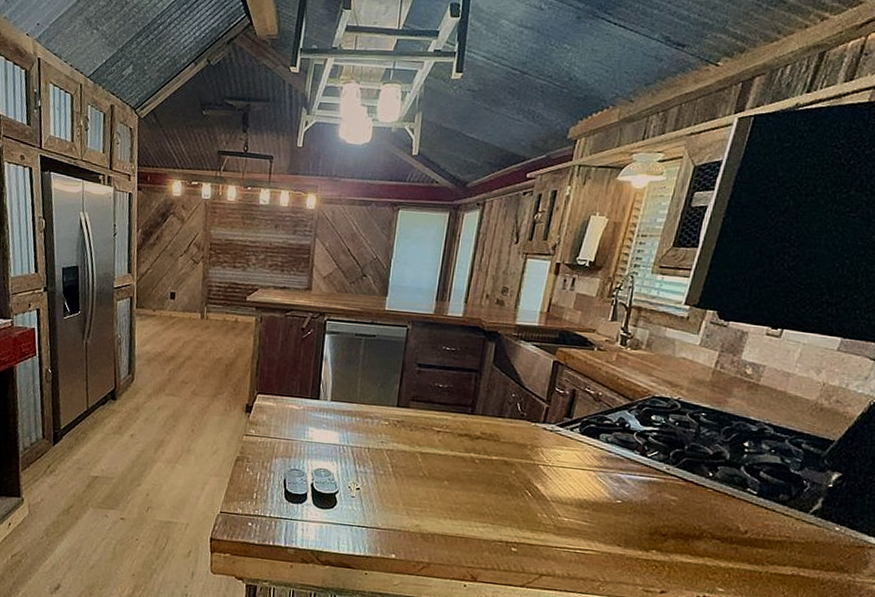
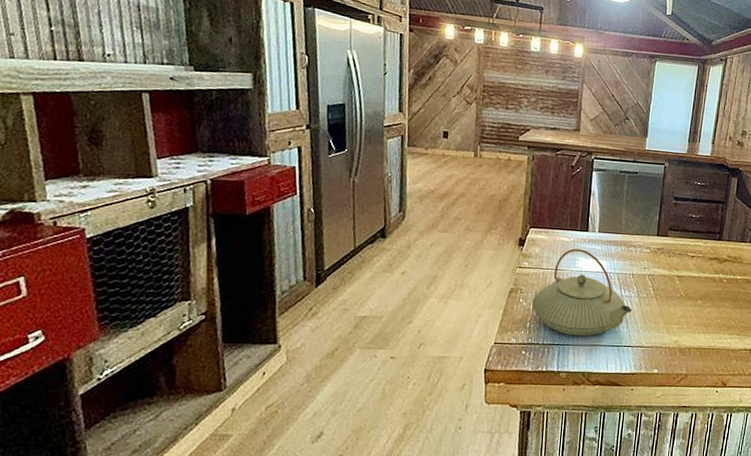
teapot: none [258,417,367,513] -> present [531,248,632,337]

